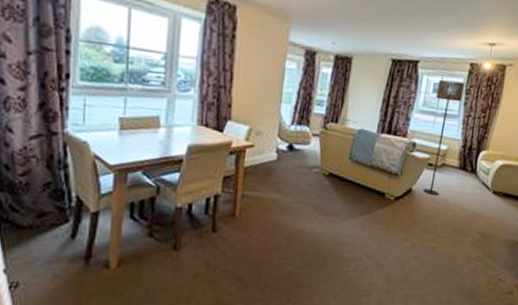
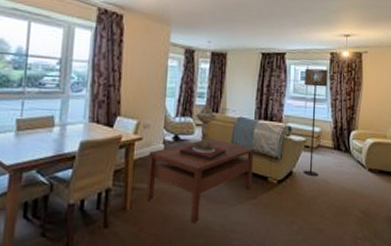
coffee table: none [256,150,374,234] -> present [146,139,254,224]
decorative urn: none [293,109,344,174] -> present [179,100,227,162]

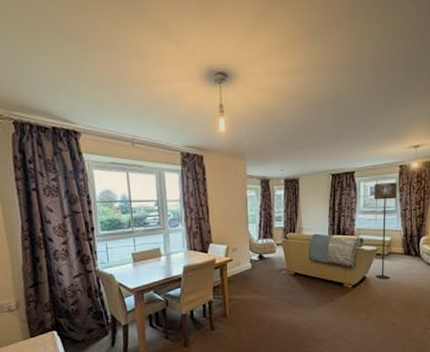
coffee table: present [146,139,254,224] -> none [239,255,330,324]
decorative urn: present [179,100,227,162] -> none [265,223,305,274]

